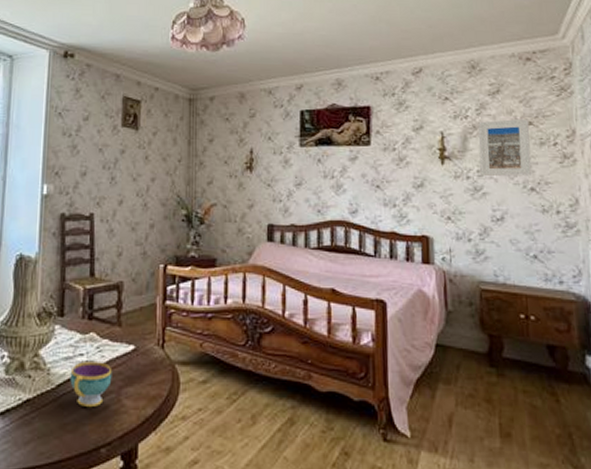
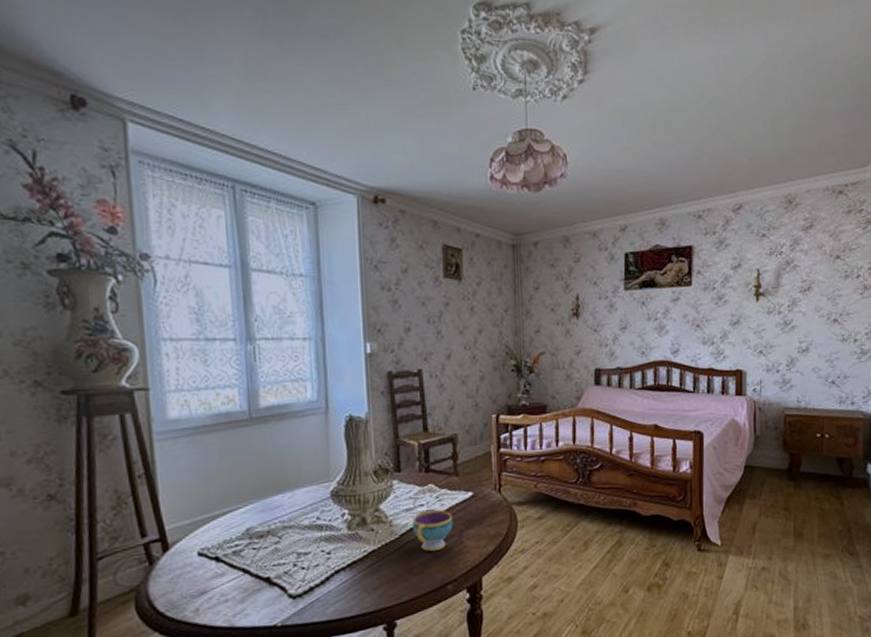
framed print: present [478,118,532,177] -> none [791,252,837,311]

